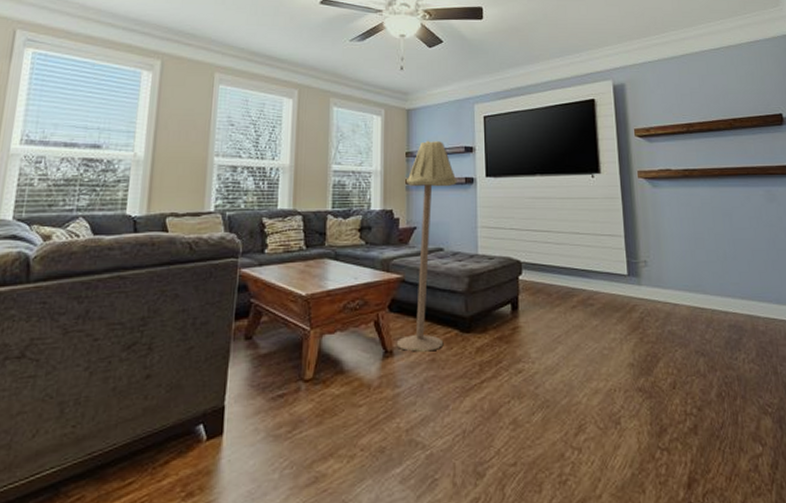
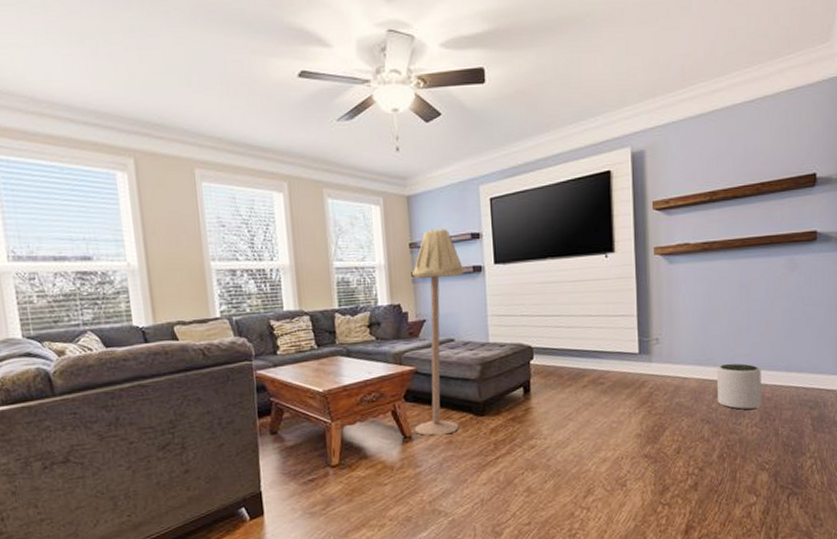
plant pot: none [707,291,756,344] -> present [717,363,761,410]

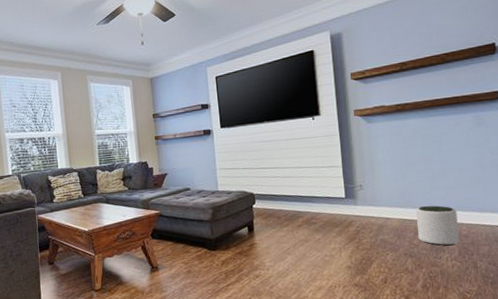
floor lamp: present [411,228,465,436] -> none [155,102,197,266]

